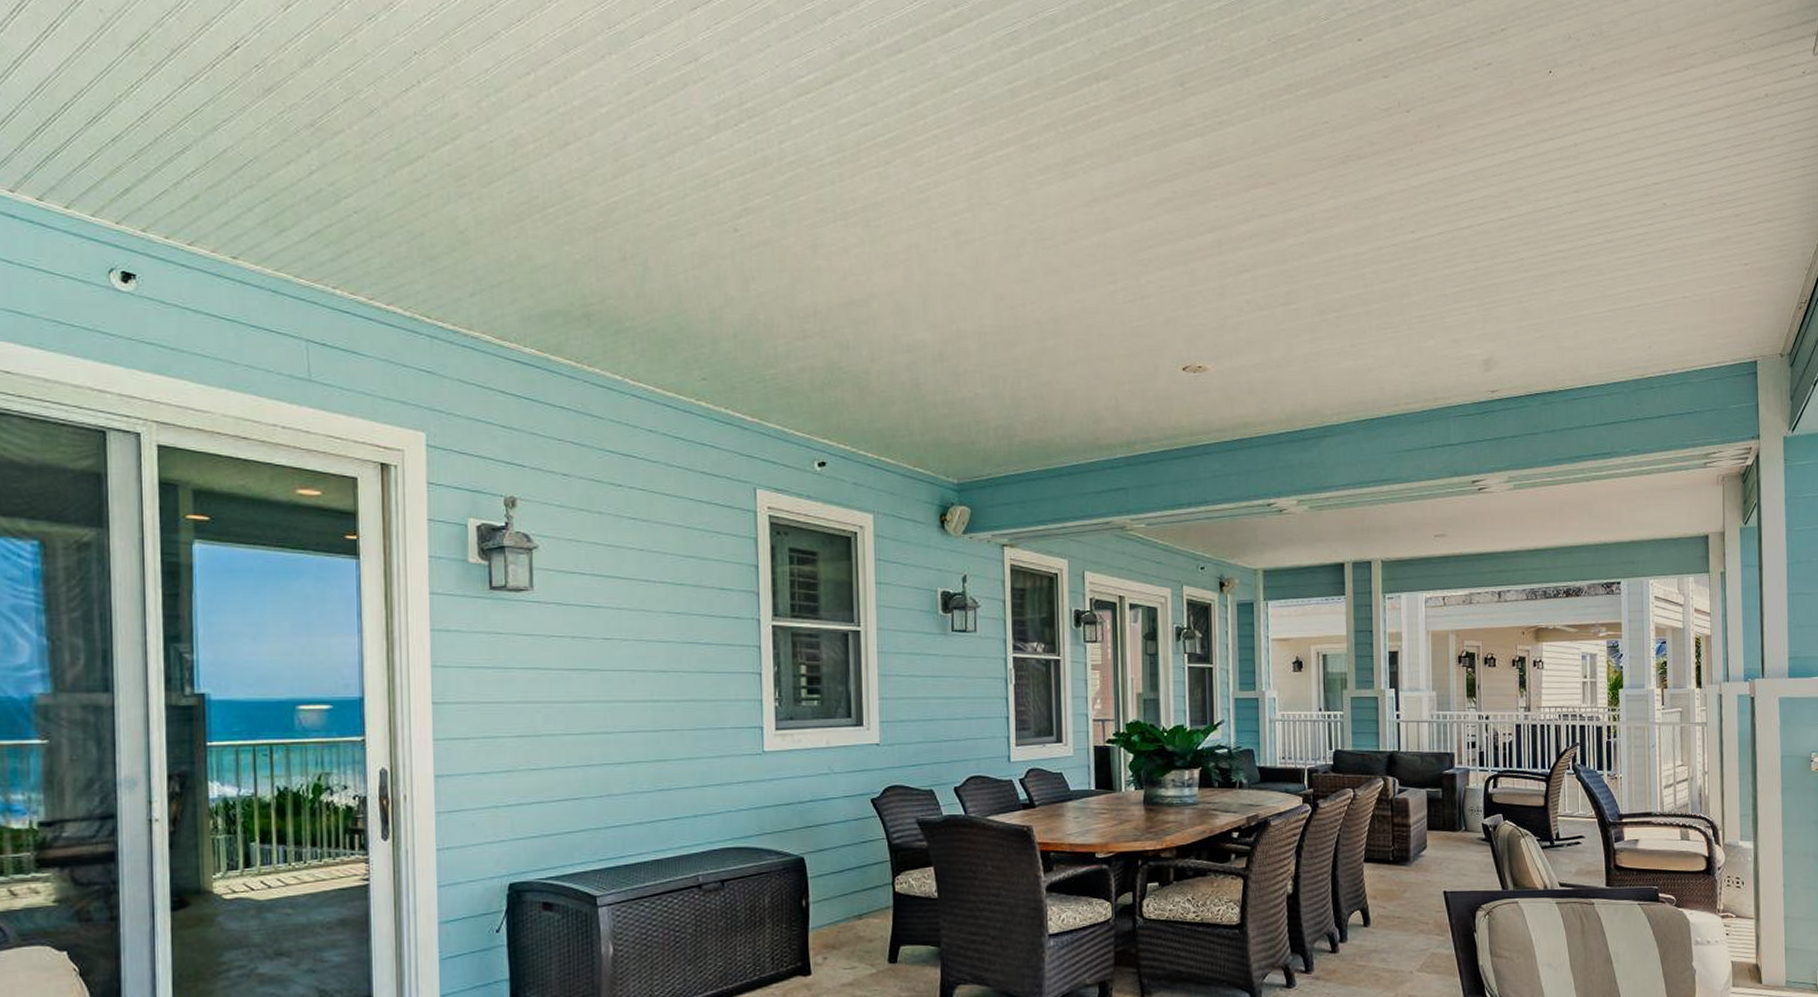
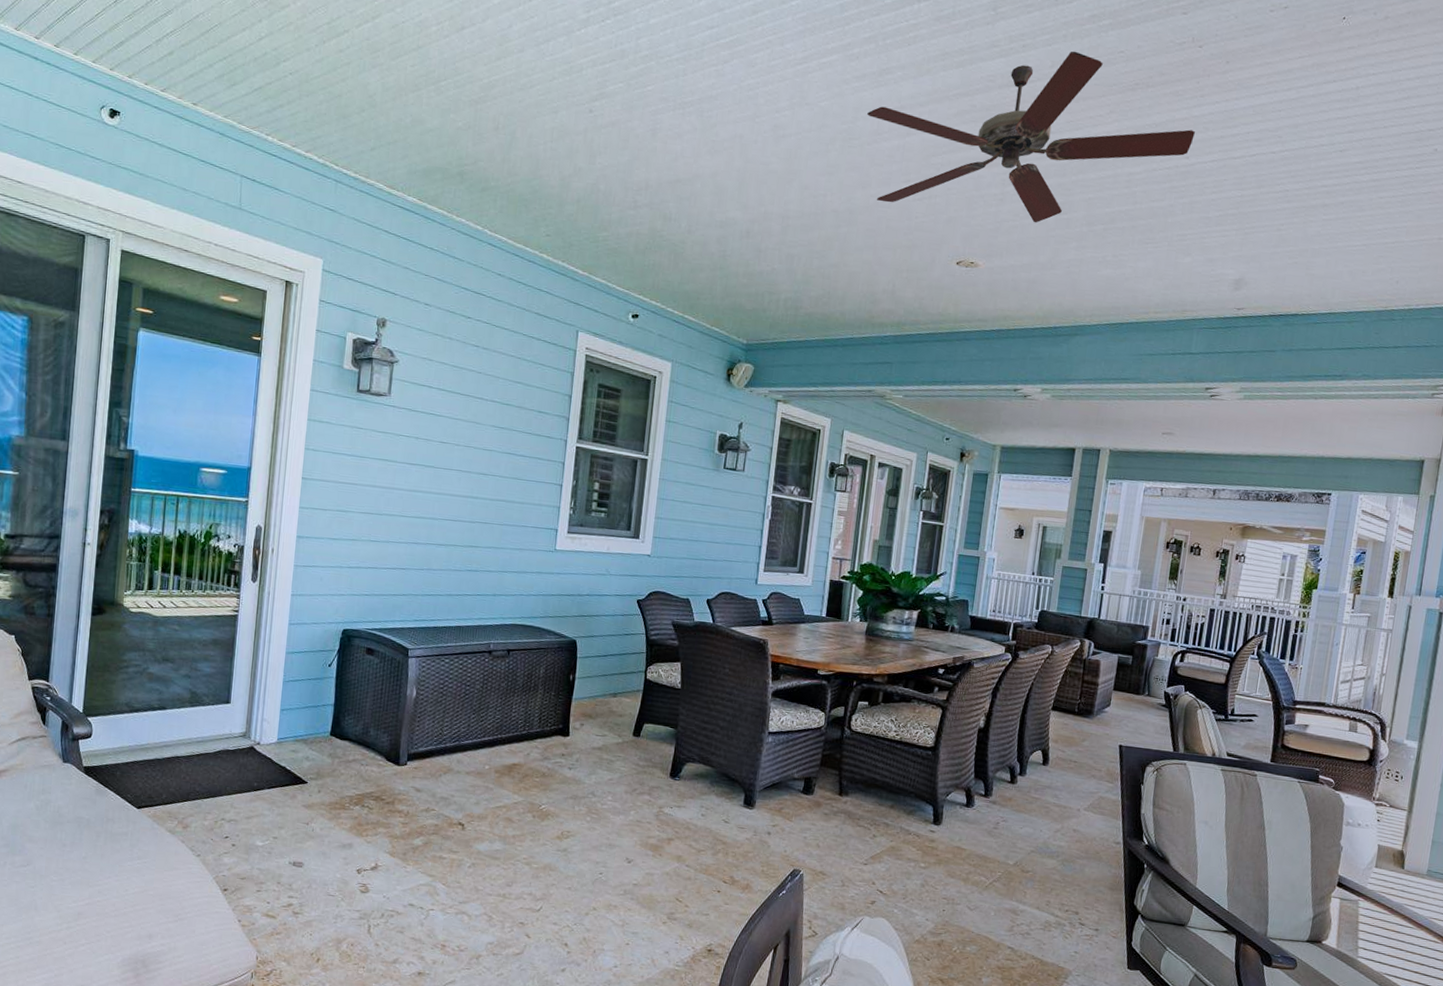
ceiling fan: none [1058,124,1417,317] -> present [867,51,1195,223]

